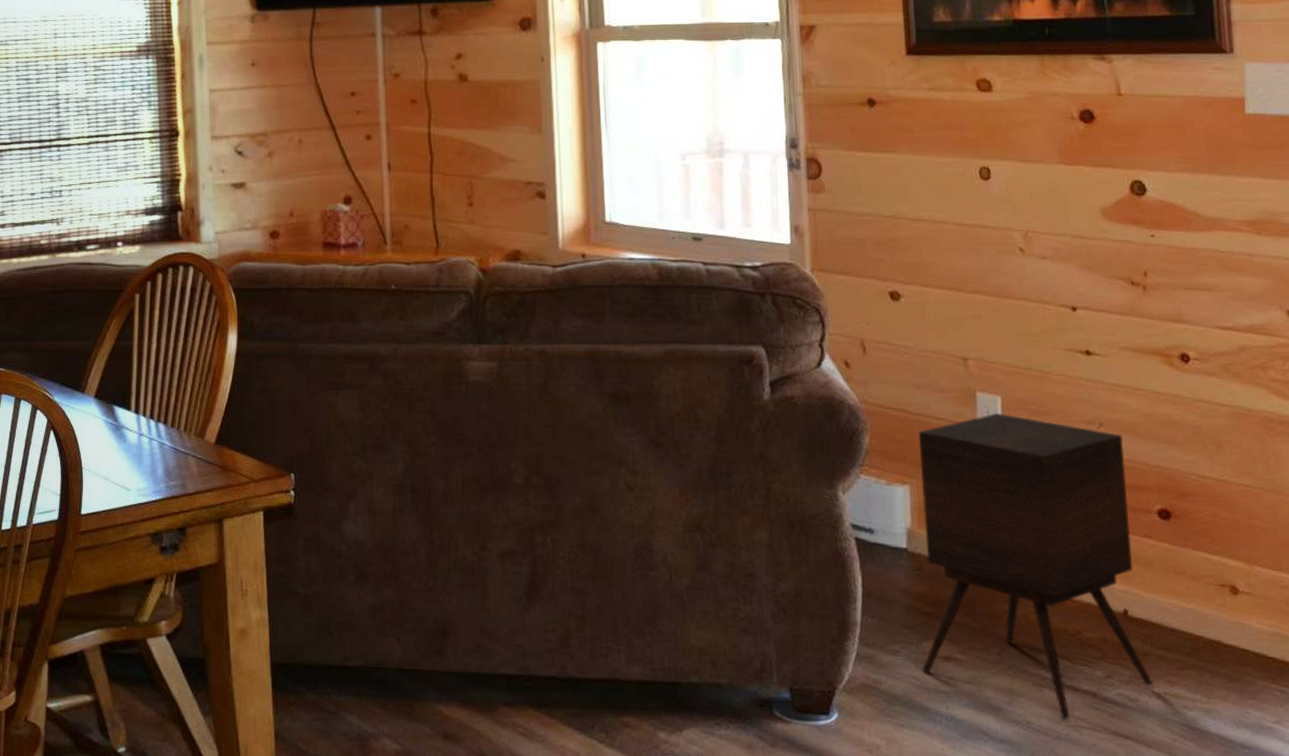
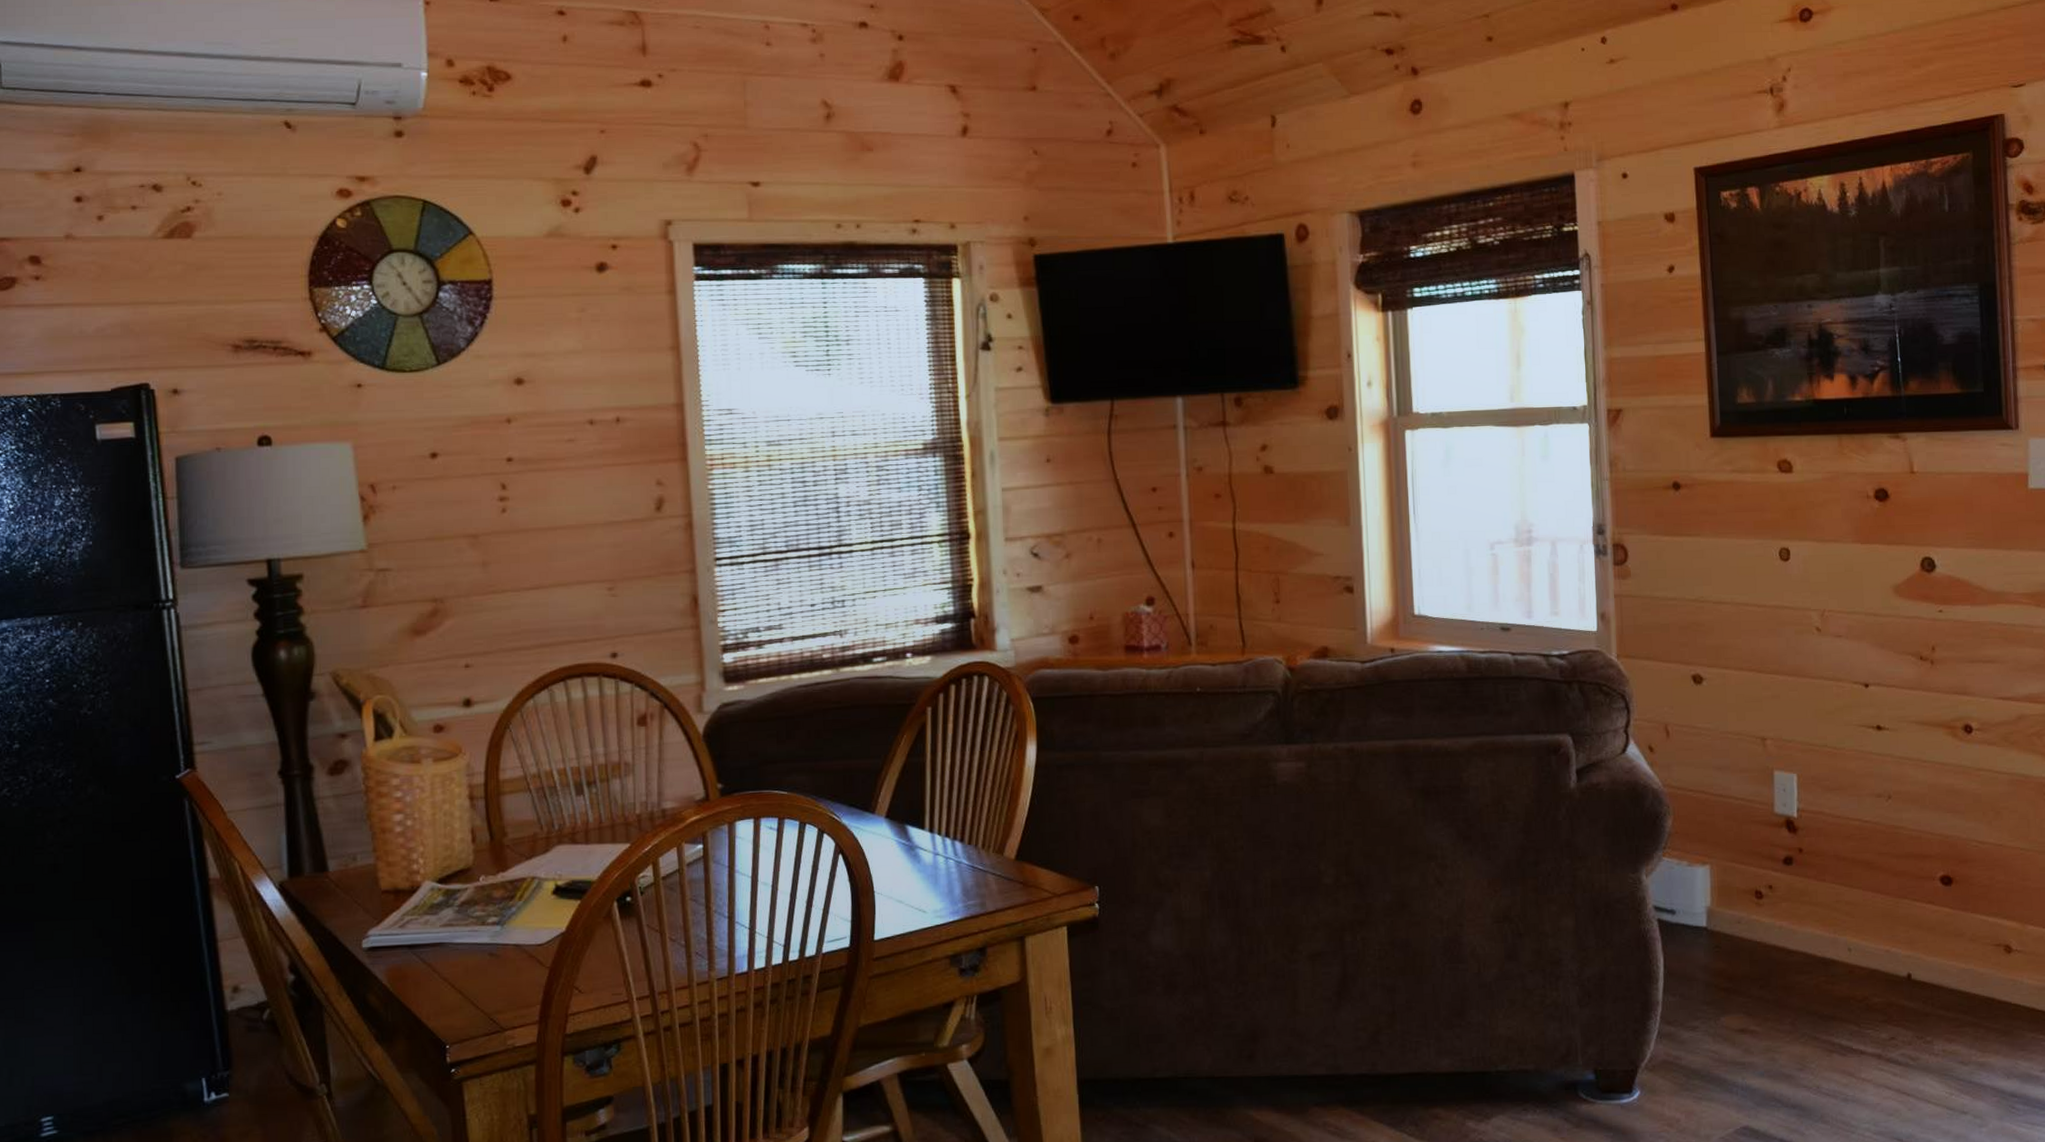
side table: present [919,412,1154,720] -> none [1719,790,1933,1082]

